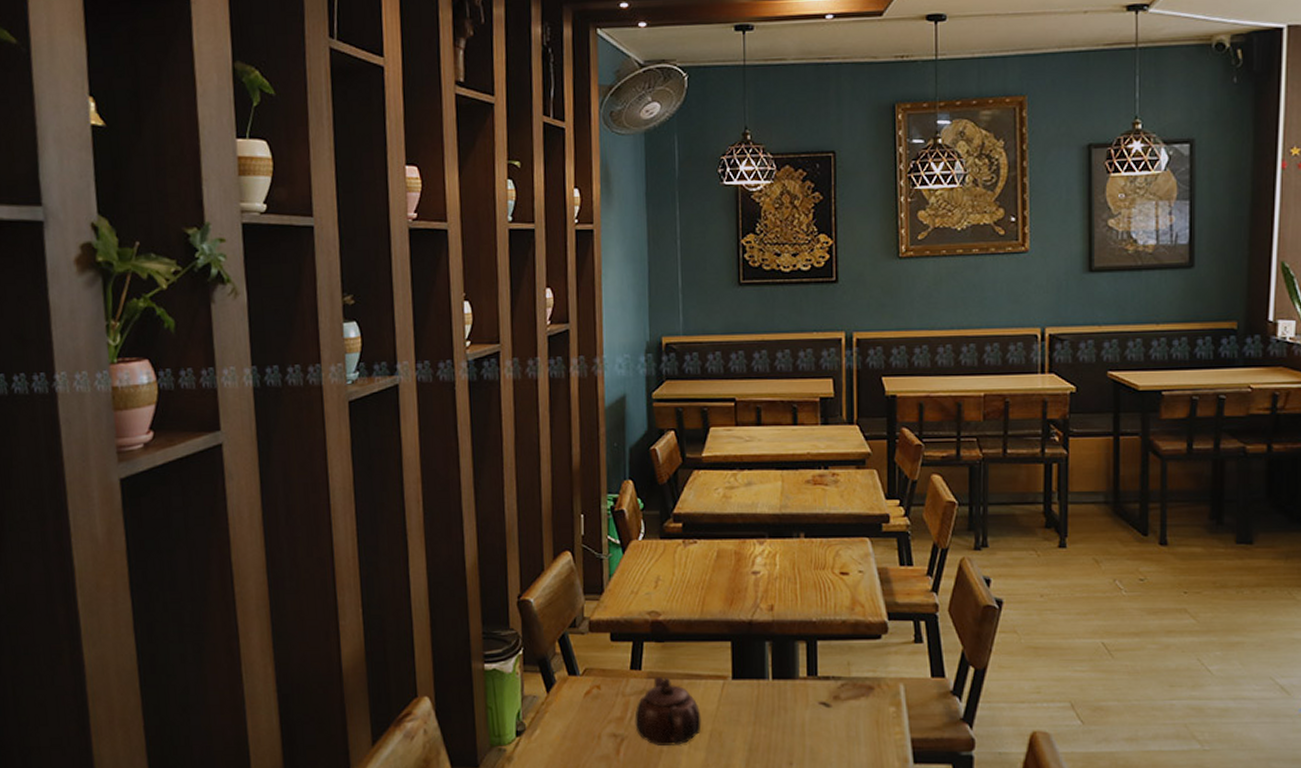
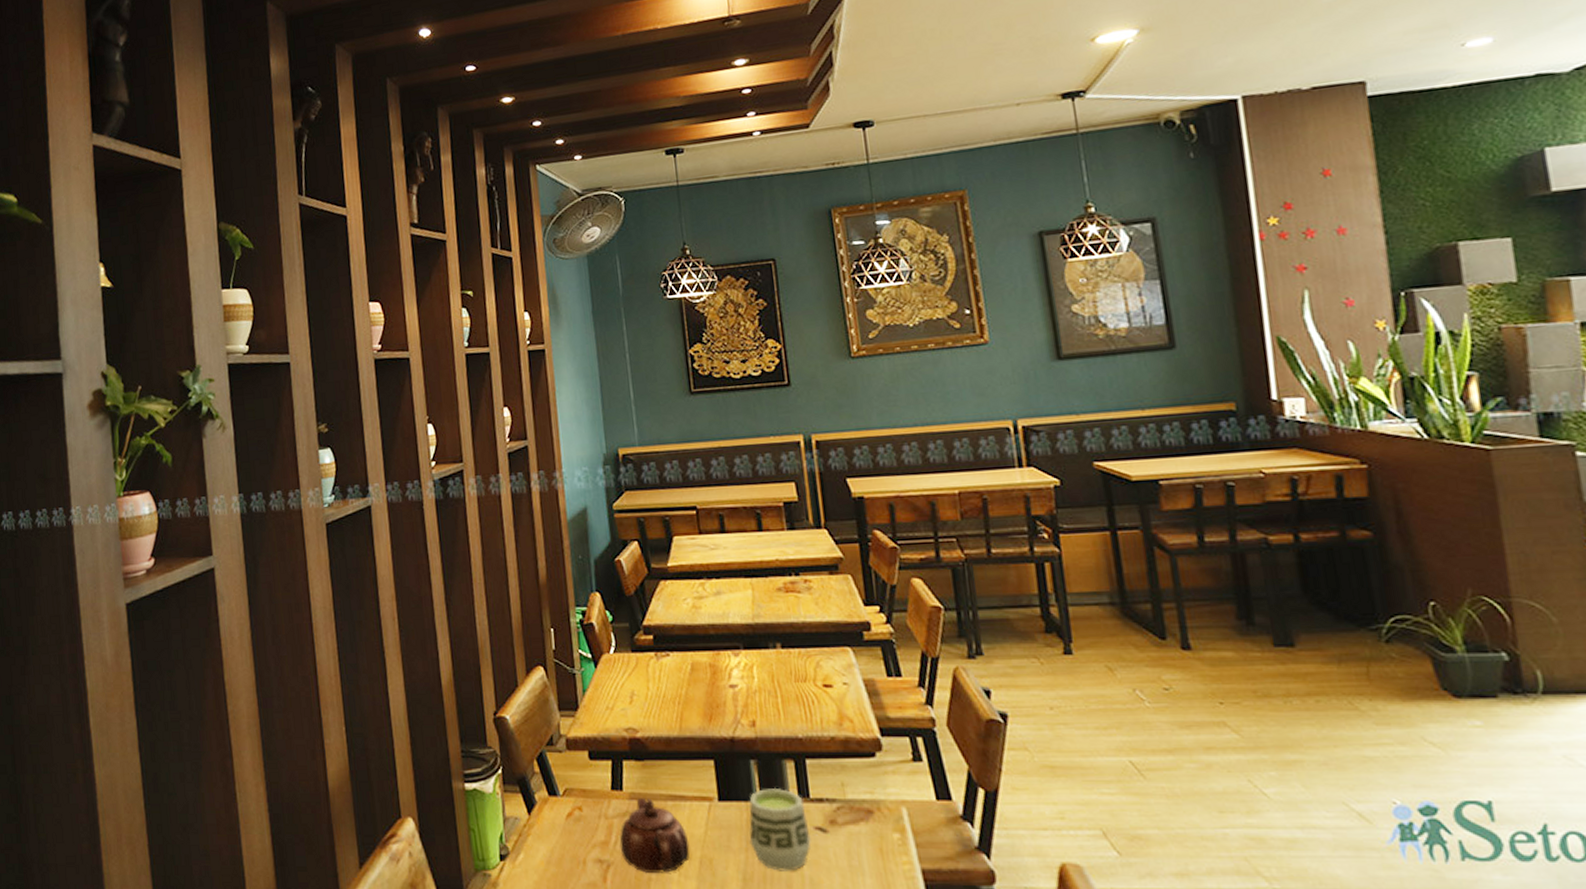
cup: none [758,668,815,742] -> present [748,789,812,871]

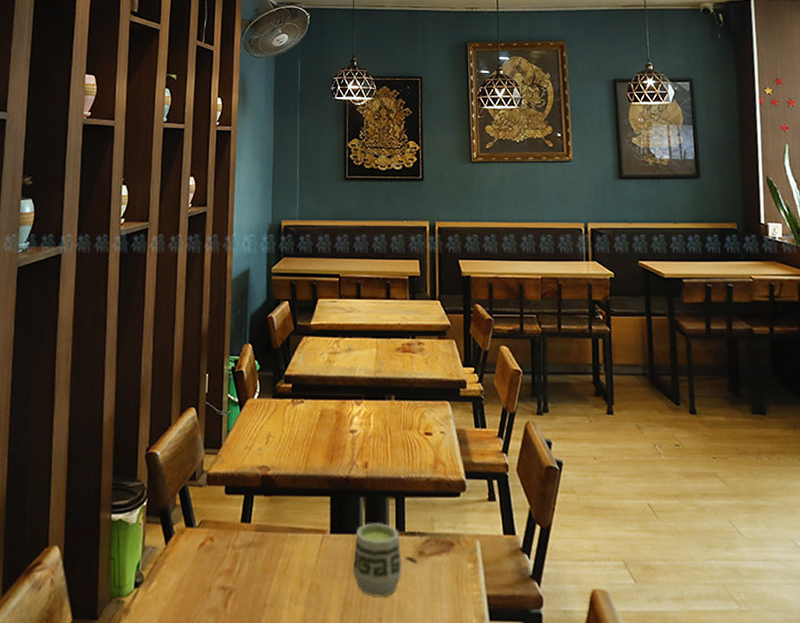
teapot: present [619,798,690,873] -> none [242,530,302,599]

